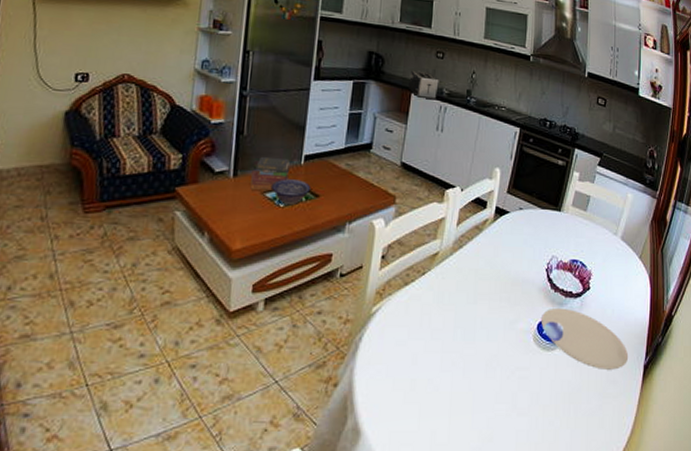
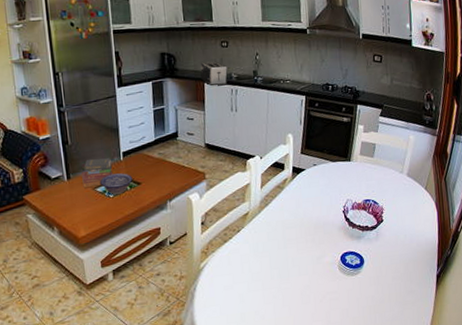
plate: present [541,307,629,370] -> none [344,240,423,284]

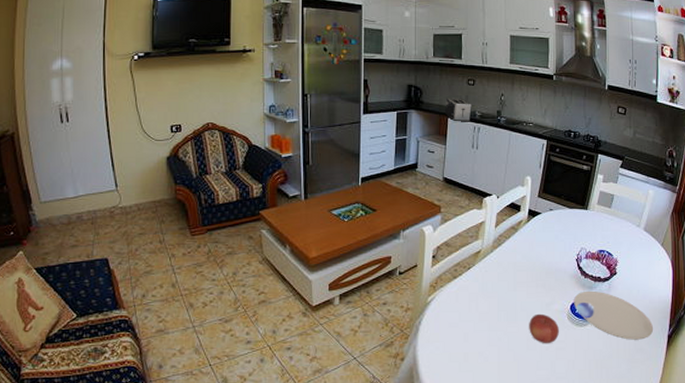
books: present [82,158,113,187] -> none [319,181,350,208]
decorative bowl: present [99,173,133,195] -> none [335,198,369,220]
fruit: none [301,267,332,296] -> present [529,313,559,344]
plate: none [344,240,423,284] -> present [574,290,654,340]

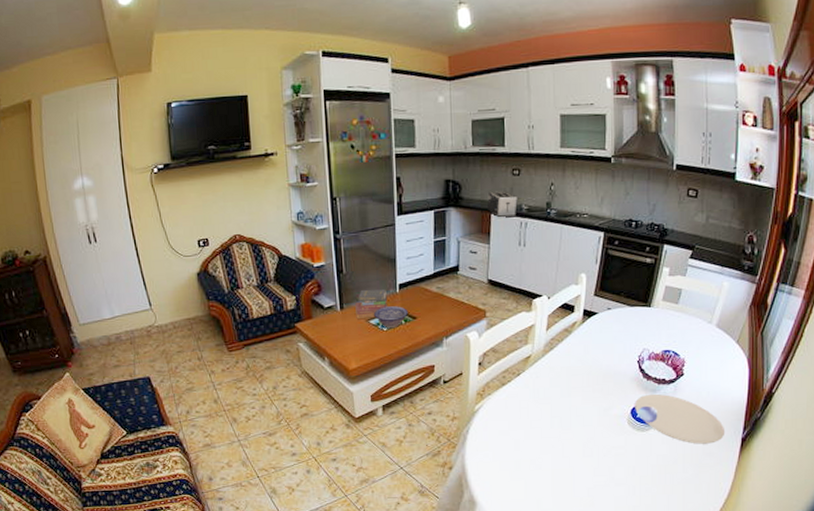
books: none [319,181,350,208] -> present [355,289,388,318]
decorative bowl: none [335,198,369,220] -> present [373,306,409,329]
fruit: present [529,313,559,344] -> none [585,419,618,450]

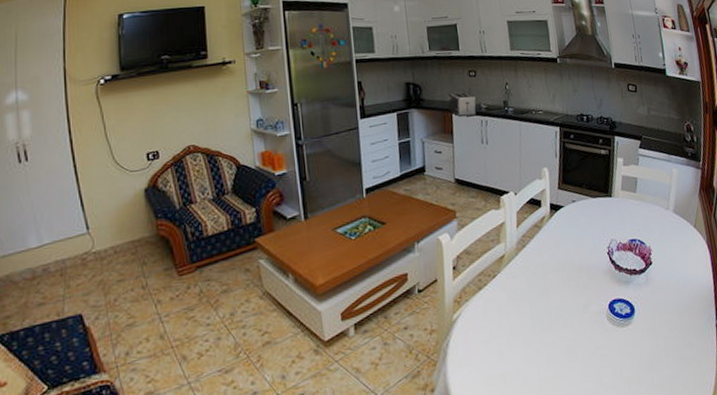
books: present [355,289,388,318] -> none [320,195,355,228]
decorative bowl: present [373,306,409,329] -> none [340,212,377,237]
plate: present [635,393,725,444] -> none [611,285,700,336]

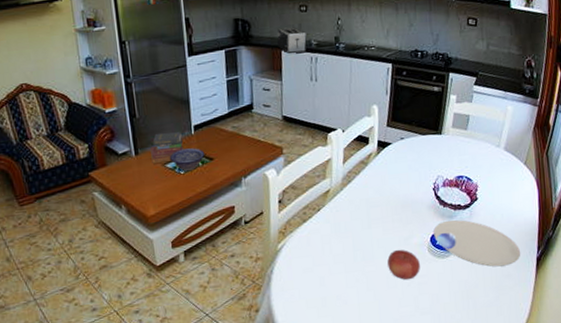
books: none [320,195,355,228] -> present [150,132,184,163]
decorative bowl: none [340,212,377,237] -> present [169,148,205,172]
fruit: none [566,318,601,352] -> present [387,249,420,280]
plate: none [611,285,700,336] -> present [434,219,521,267]

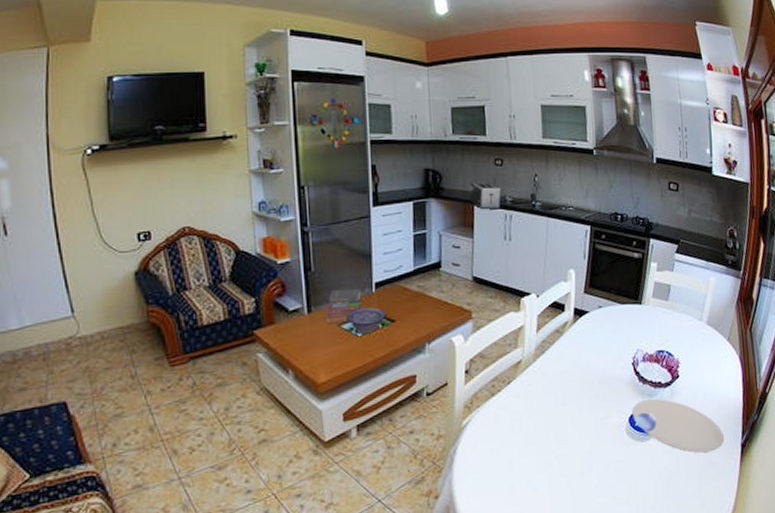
fruit: present [387,249,420,280] -> none [582,430,618,466]

